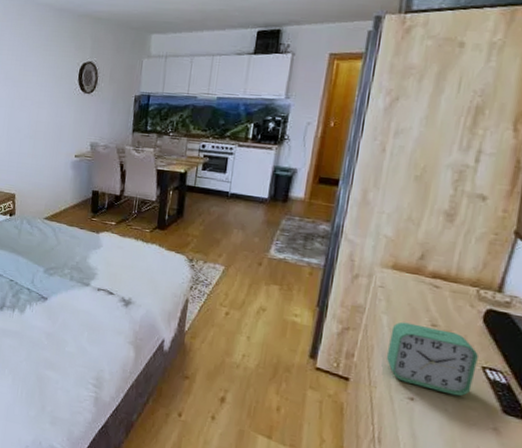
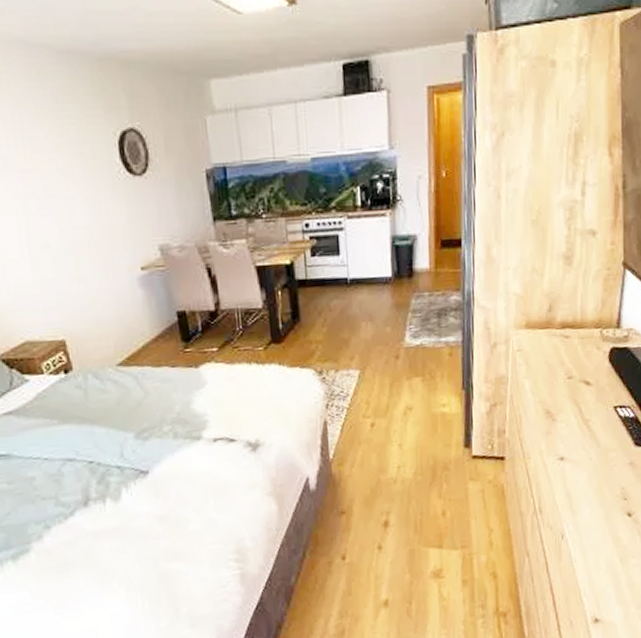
alarm clock: present [386,322,478,396] -> none [534,379,609,444]

